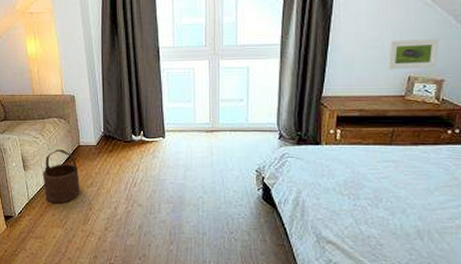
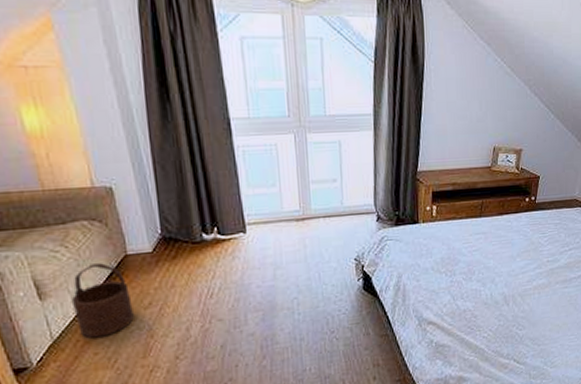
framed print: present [388,38,440,70] -> none [475,108,518,141]

